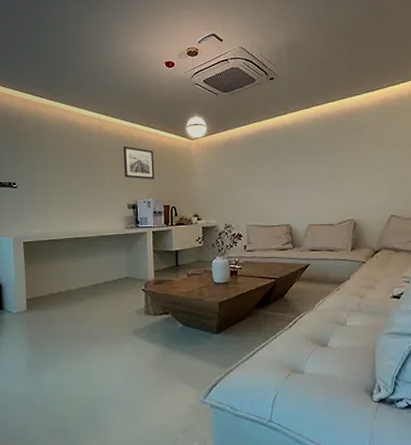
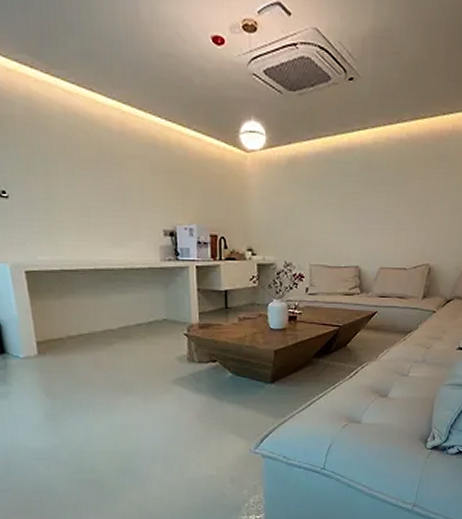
wall art: present [123,145,155,179] -> none [156,152,198,200]

